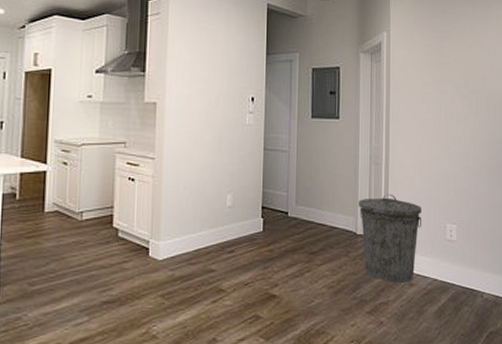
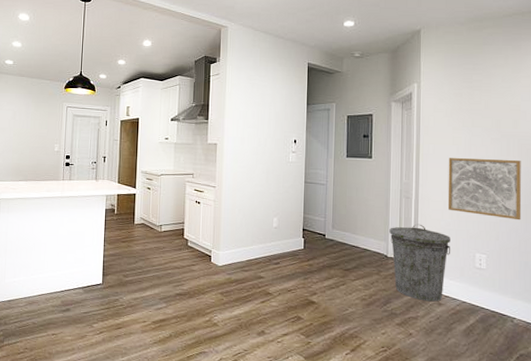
wall art: none [418,117,490,185] -> present [447,158,522,221]

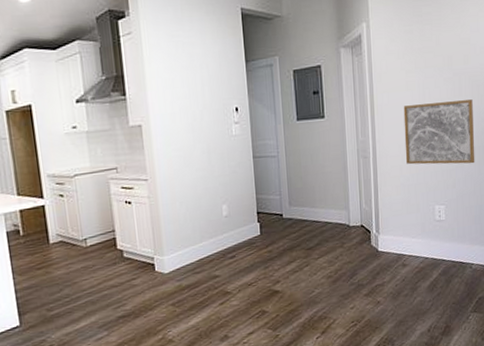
trash can: present [389,224,450,302] -> none [349,184,411,266]

